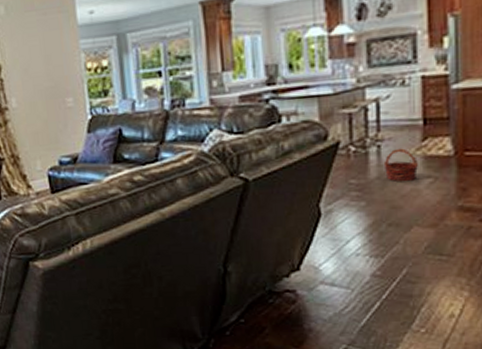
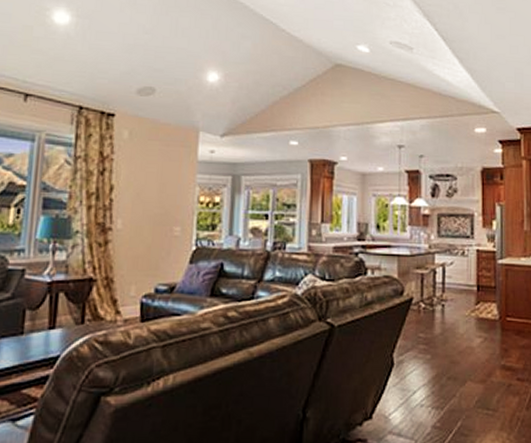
basket: present [383,148,418,181] -> none [446,309,472,338]

